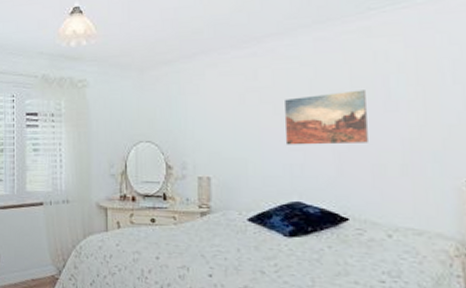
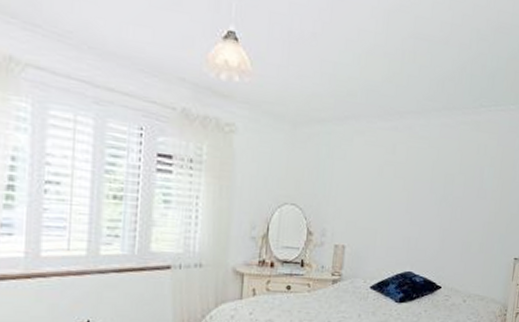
wall art: present [285,90,368,145] -> none [408,176,468,223]

